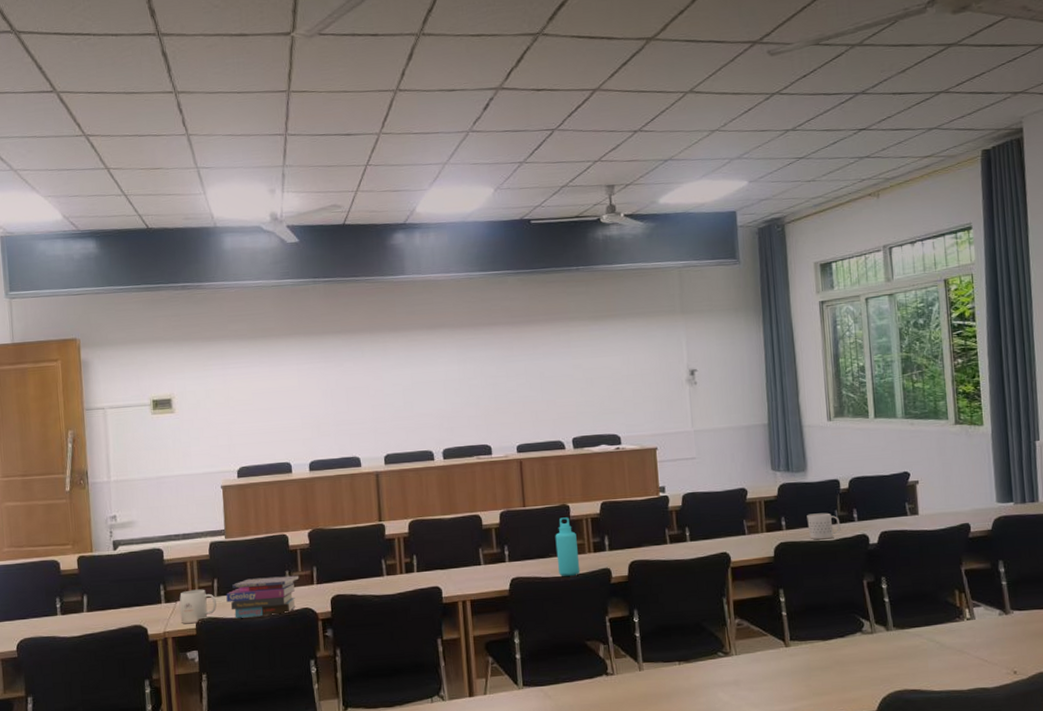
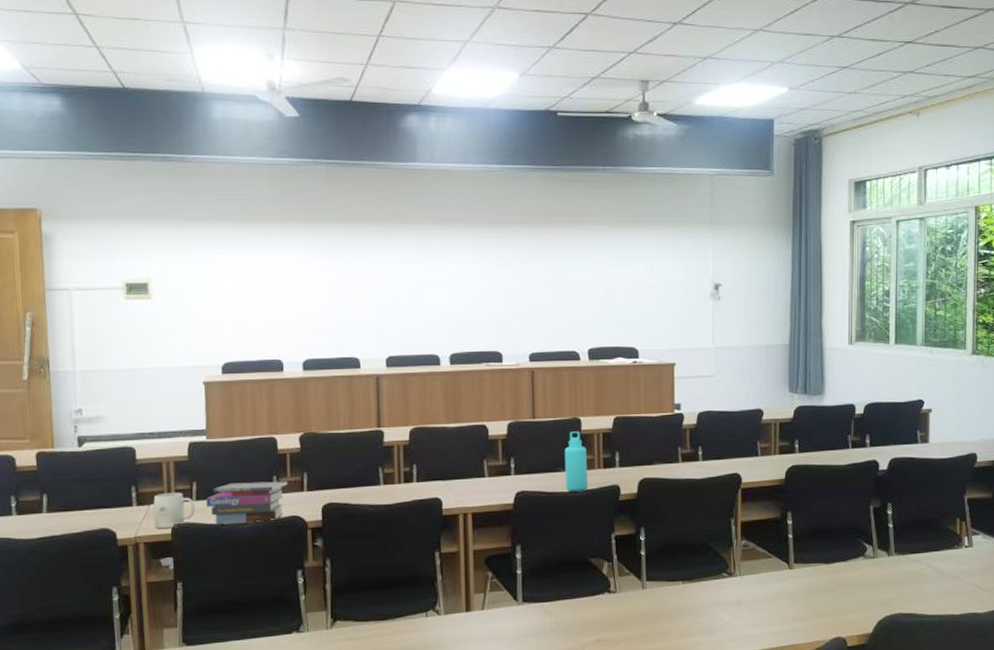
mug: present [807,512,841,540] -> none [820,437,853,464]

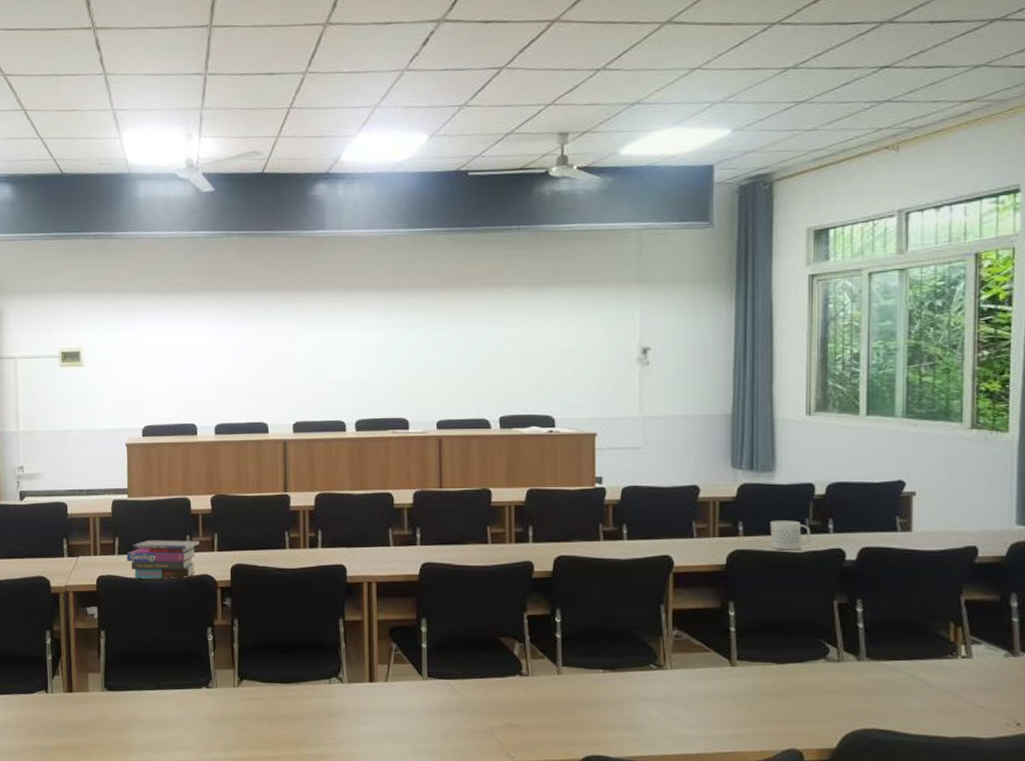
mug: present [153,492,195,529] -> none [81,546,117,580]
water bottle: present [564,431,589,493] -> none [473,503,499,567]
mug: none [820,437,853,464] -> present [770,520,811,551]

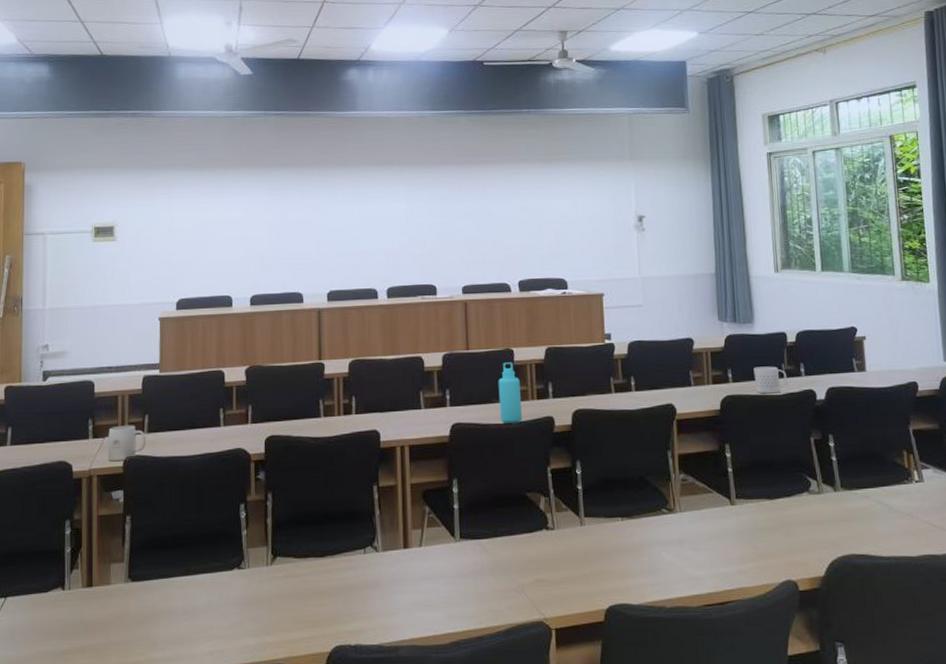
mug: none [81,546,117,580] -> present [107,425,146,462]
books: present [127,540,200,579] -> none [157,413,234,457]
water bottle: none [473,503,499,567] -> present [498,362,523,425]

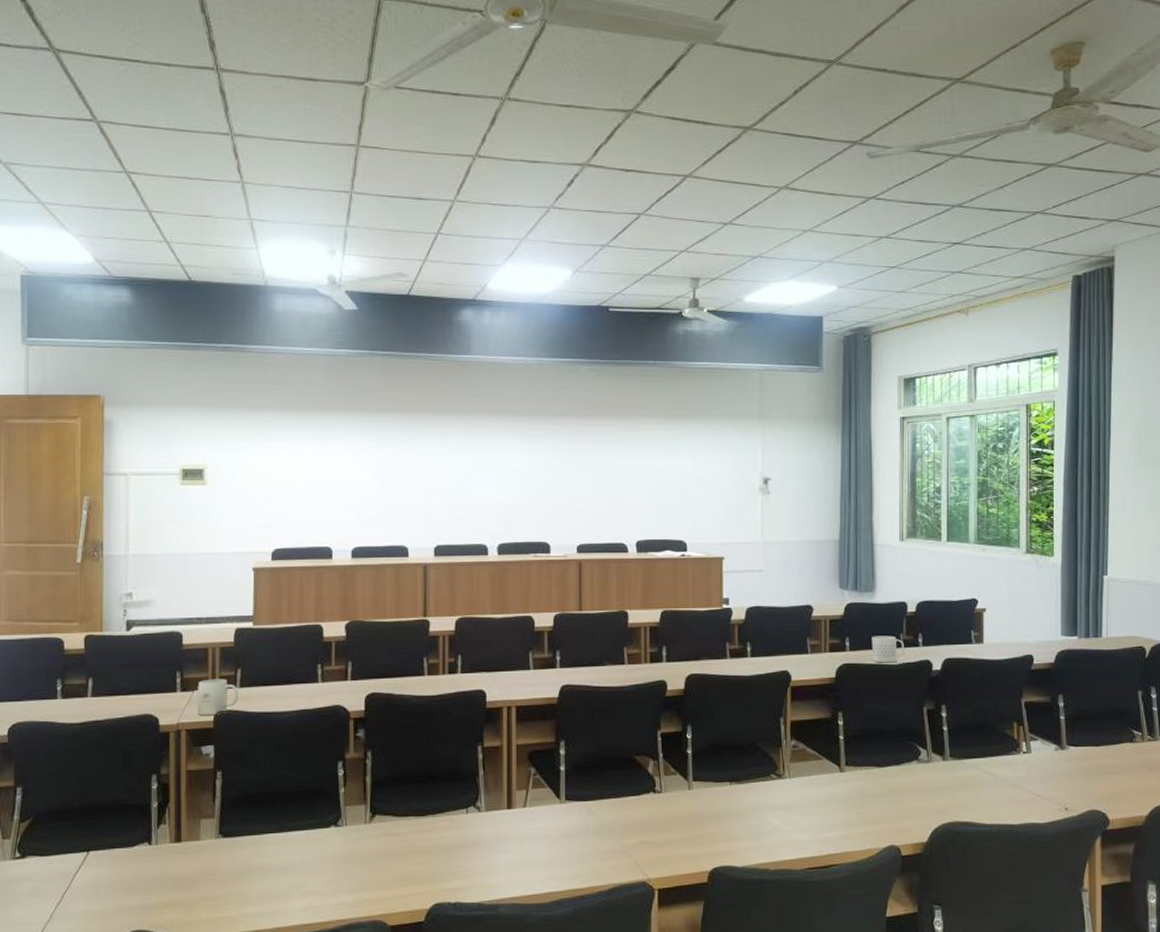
water bottle: present [498,362,523,425] -> none [610,624,635,687]

